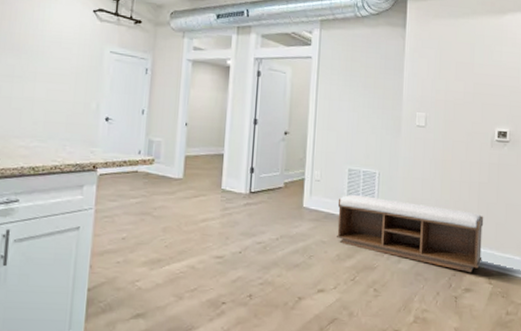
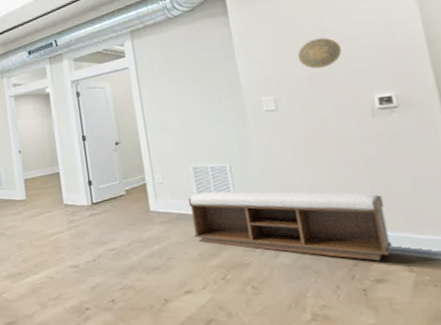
decorative plate: none [450,68,482,97] -> present [297,37,342,69]

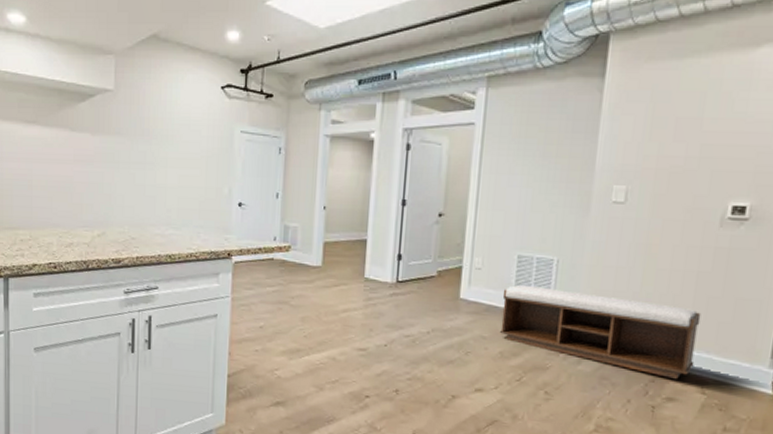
decorative plate: present [297,37,342,69] -> none [665,125,714,162]

